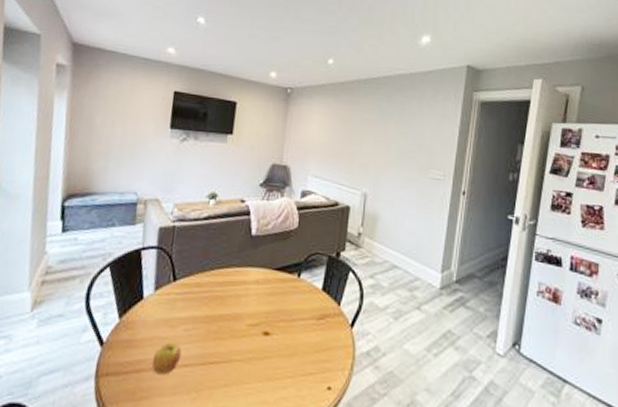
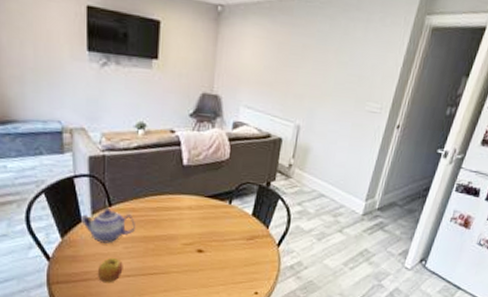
teapot: none [142,284,200,325] -> present [80,208,136,244]

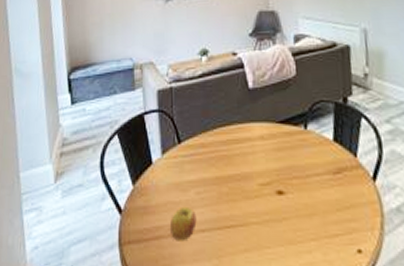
teapot: present [80,208,136,244] -> none [150,146,207,189]

